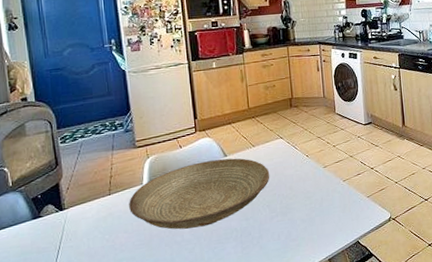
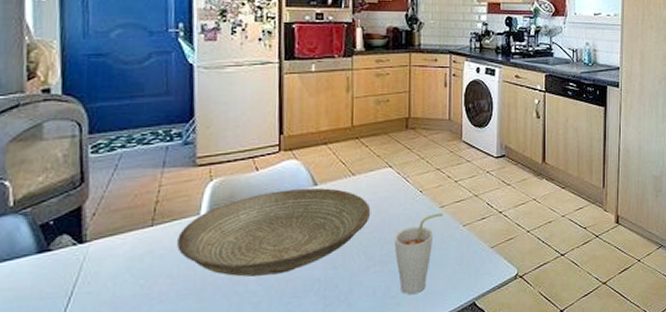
cup: none [290,171,327,238] -> present [394,212,444,295]

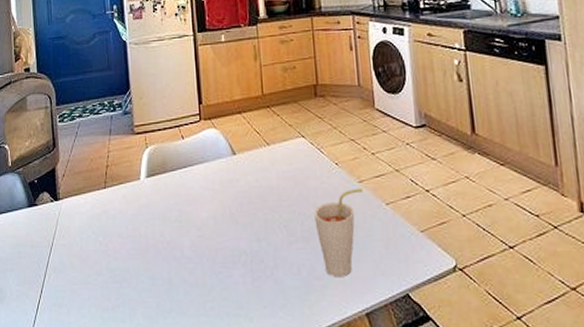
decorative bowl: present [177,188,371,277] -> none [125,158,289,242]

